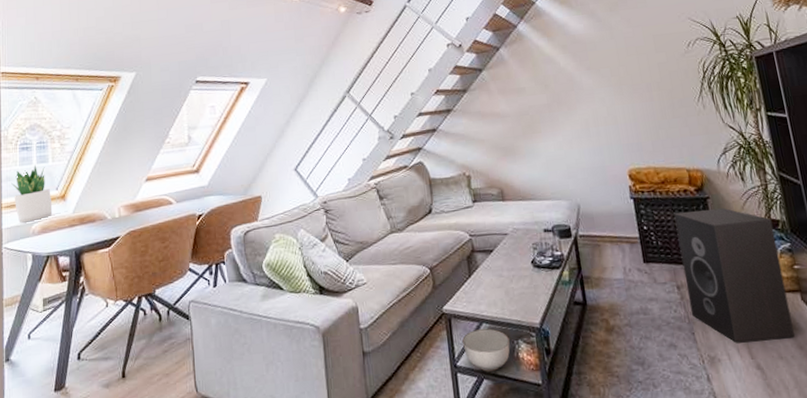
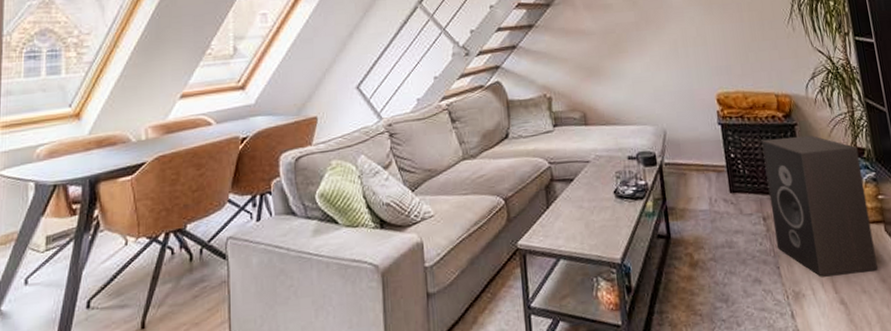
planter: present [11,164,53,223] -> none [12,76,64,146]
bowl: present [462,328,510,372] -> none [538,265,589,313]

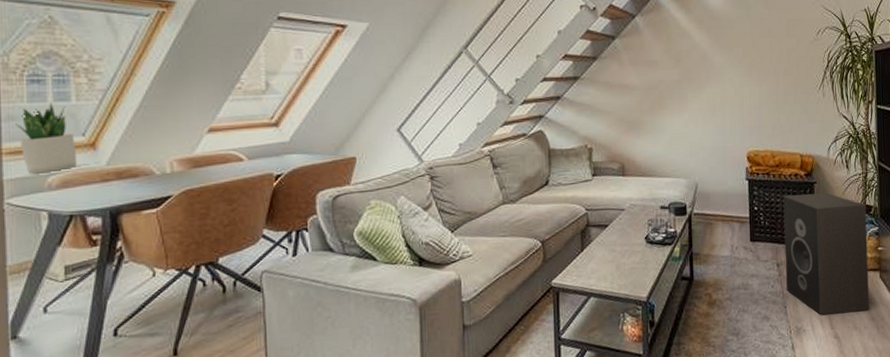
planter: none [12,76,64,146] -> present [15,102,78,174]

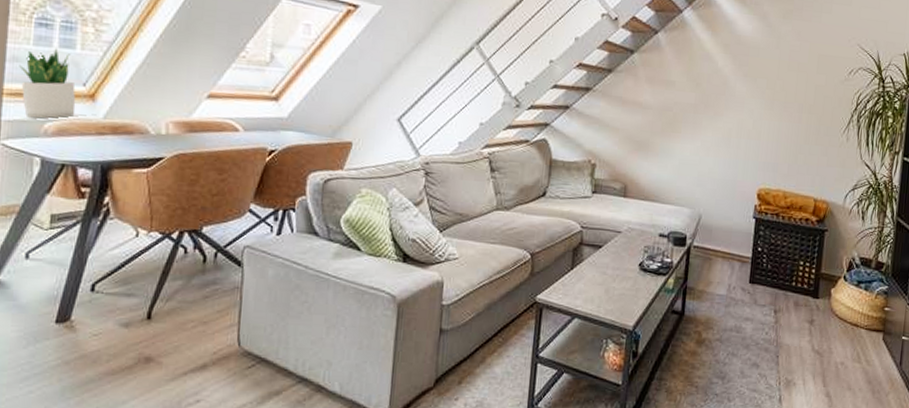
speaker: present [783,192,869,316] -> none [780,239,878,373]

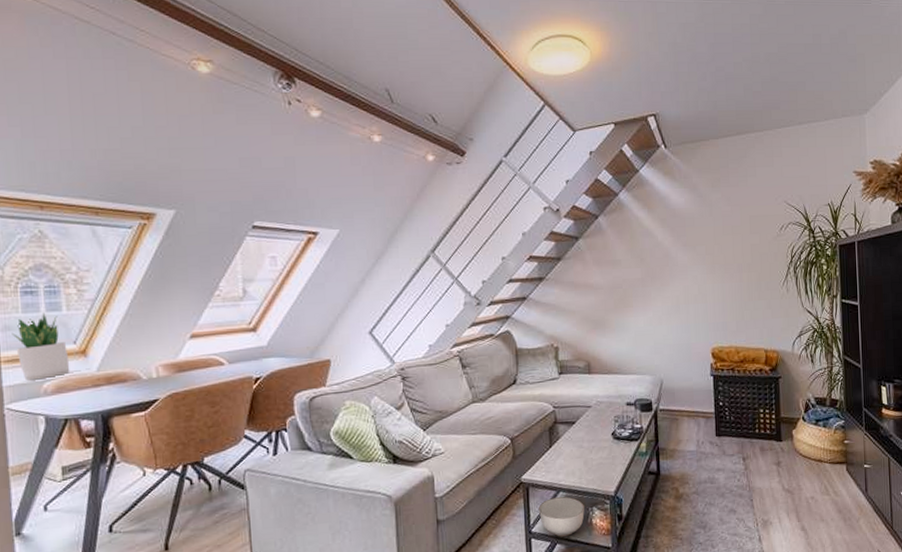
bowl: none [549,323,599,366] -> present [539,496,585,537]

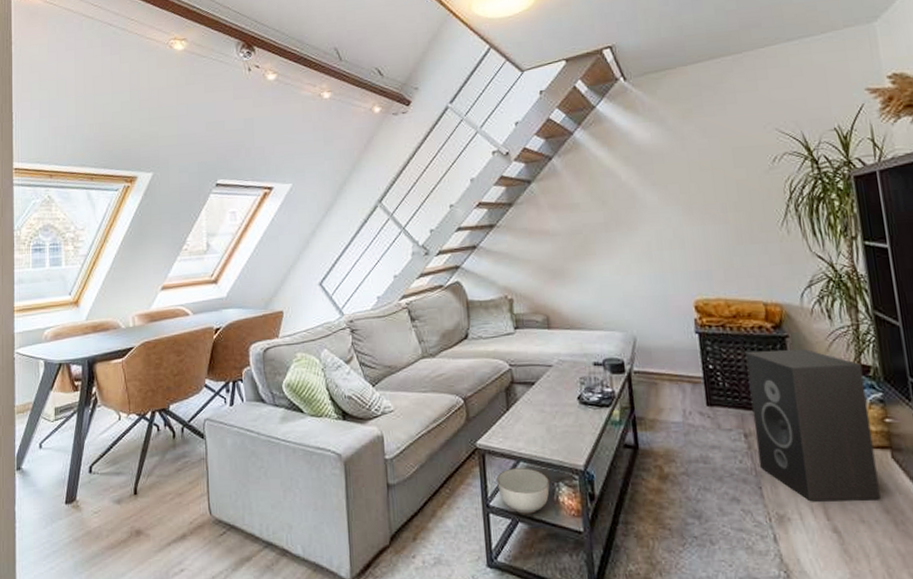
planter: present [12,312,70,381] -> none [24,267,65,328]
speaker: none [748,387,836,508] -> present [745,348,881,502]

